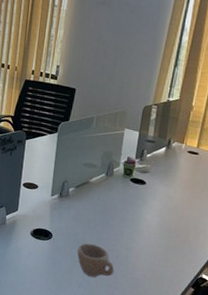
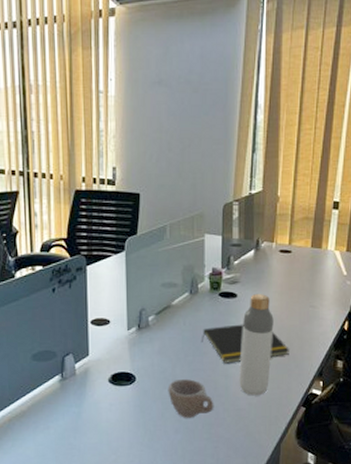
notepad: none [110,205,186,241] -> present [200,324,289,364]
bottle: none [138,184,176,271] -> present [239,294,274,396]

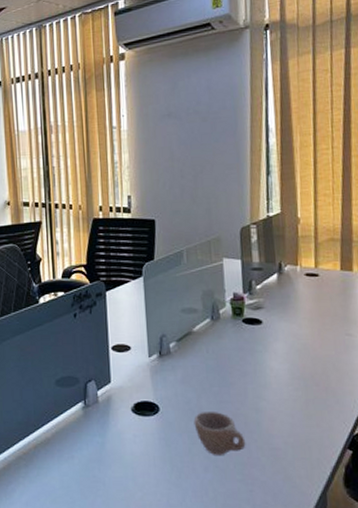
notepad: present [200,324,289,364] -> none [226,353,327,396]
bottle: present [239,294,274,396] -> none [270,320,307,434]

